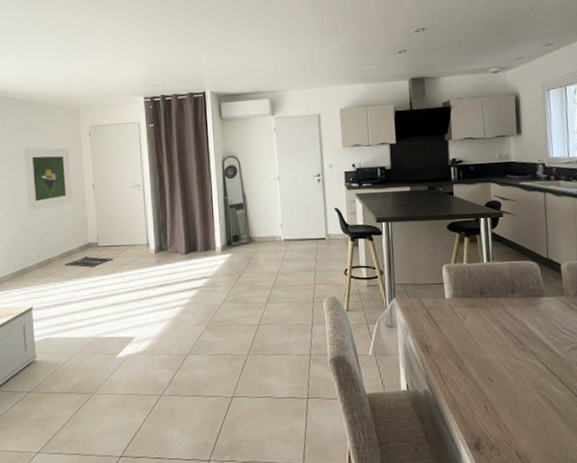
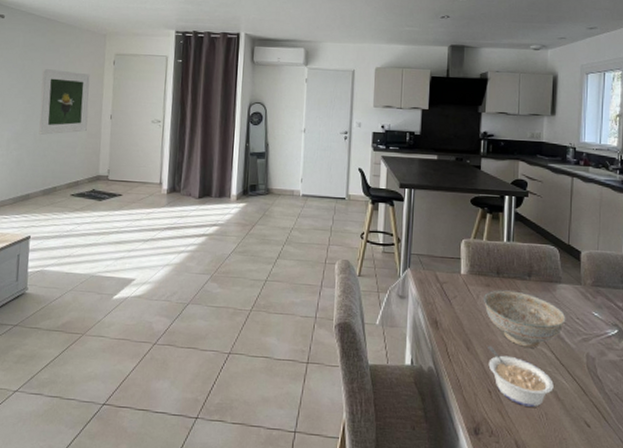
decorative bowl: none [470,309,553,362] -> present [484,290,566,348]
legume: none [479,363,548,418] -> present [488,345,554,407]

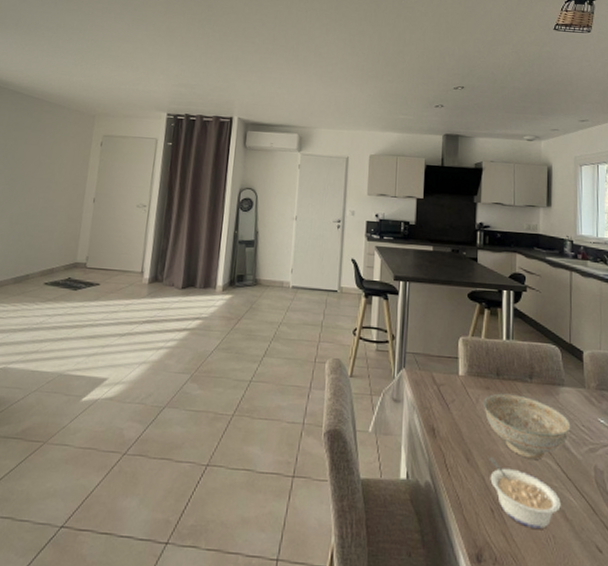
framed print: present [39,69,90,135] -> none [15,149,75,218]

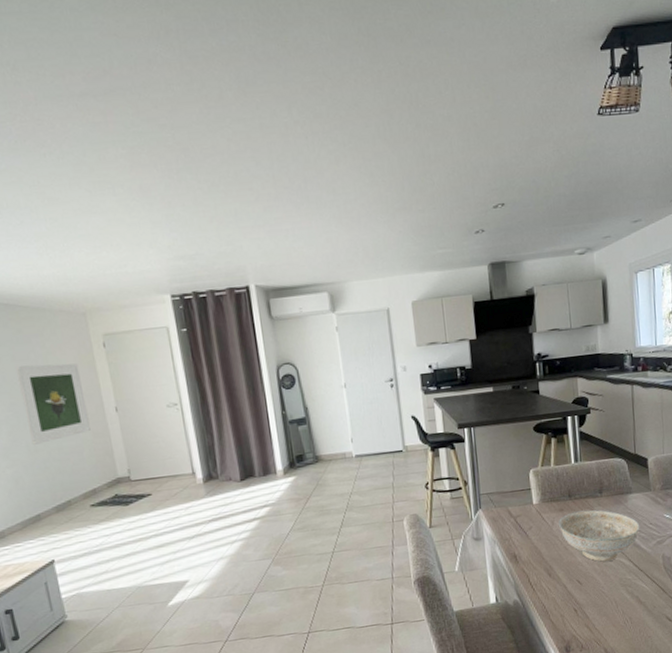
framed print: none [15,149,75,218] -> present [17,363,91,445]
legume: present [489,456,561,529] -> none [568,567,635,616]

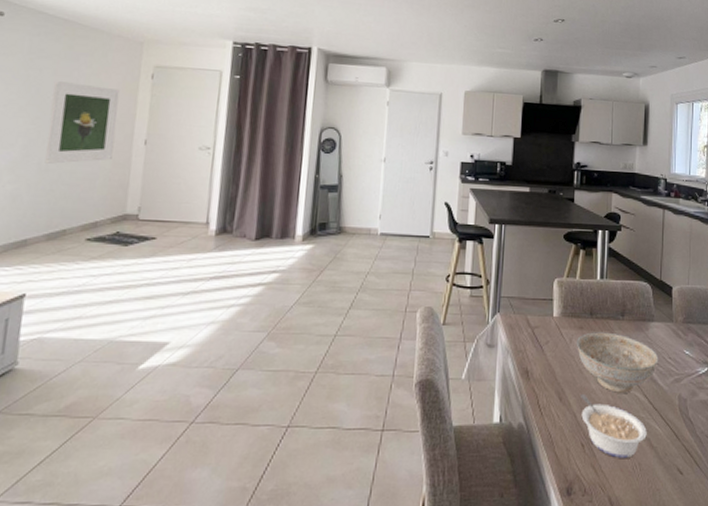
legume: none [568,567,635,616] -> present [581,393,647,458]

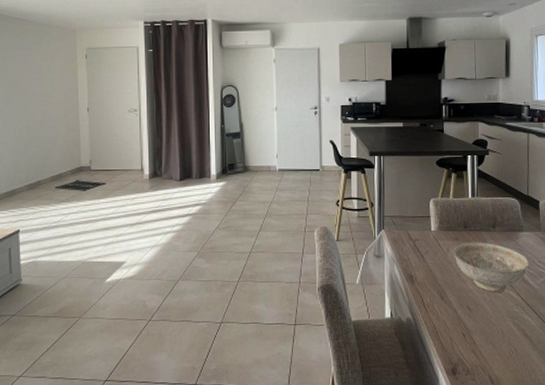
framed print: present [44,81,120,164] -> none [16,67,65,132]
legume: present [581,393,647,458] -> none [460,293,521,345]

